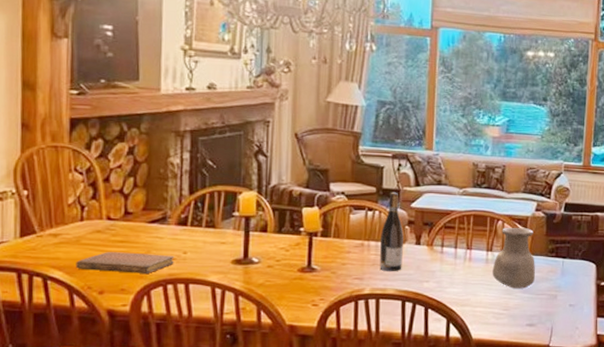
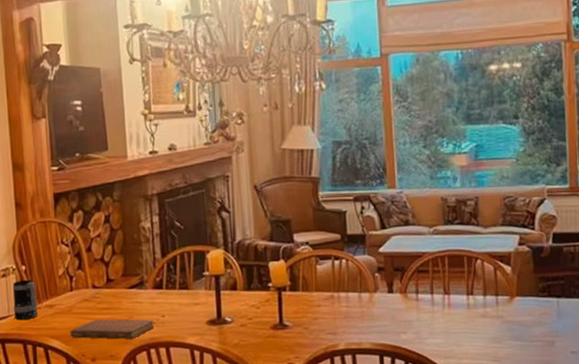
mug: none [8,206,39,248] -> present [12,280,38,321]
wine bottle: present [379,192,404,271] -> none [349,237,376,324]
vase: present [492,227,536,289] -> none [475,265,527,336]

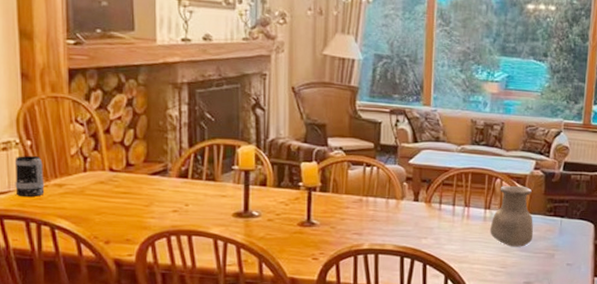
notebook: present [70,318,154,339] -> none [81,203,177,225]
vase: none [475,265,527,336] -> present [490,185,534,247]

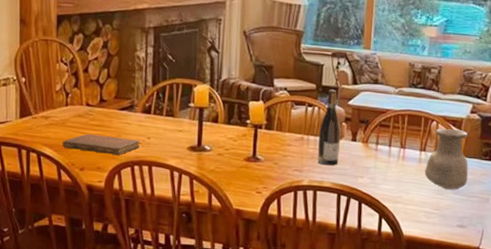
mug: present [14,156,45,198] -> none [11,91,34,127]
notebook: none [81,203,177,225] -> present [62,134,140,155]
wine bottle: none [378,148,402,227] -> present [317,89,341,165]

